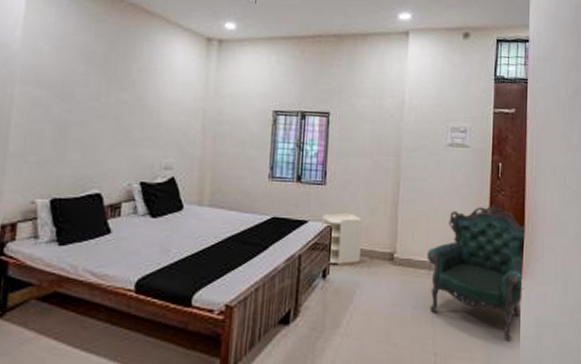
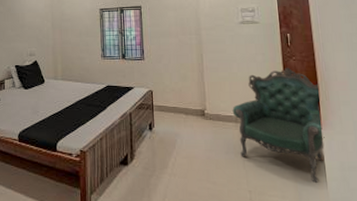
nightstand: present [322,212,362,267] -> none [144,80,178,121]

